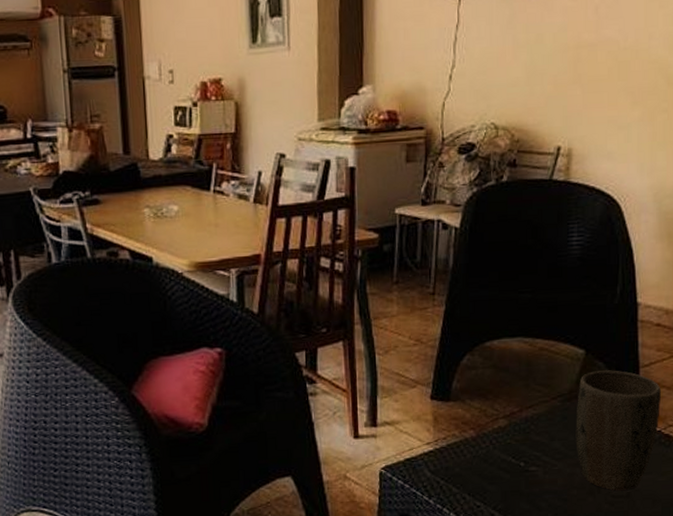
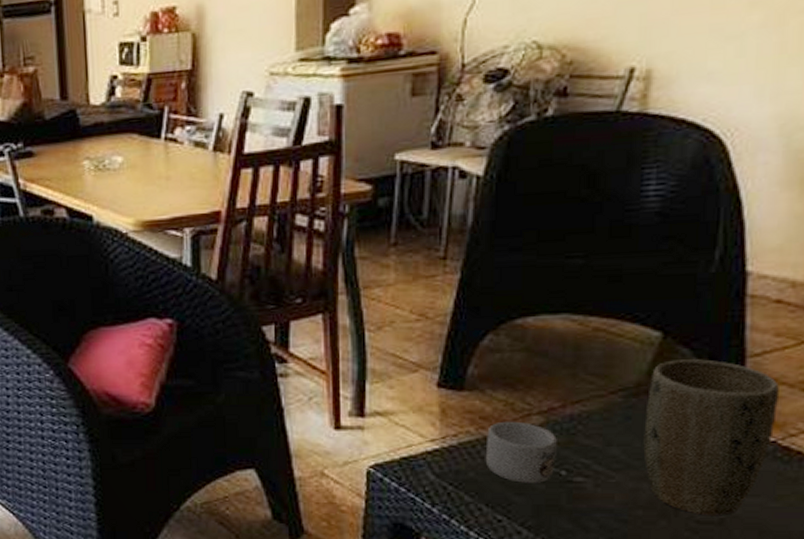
mug: none [467,424,517,474] -> present [485,421,557,483]

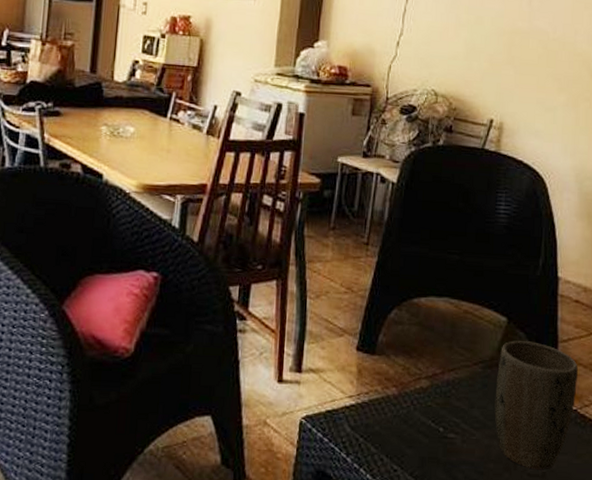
mug: present [485,421,557,483] -> none [387,383,438,438]

